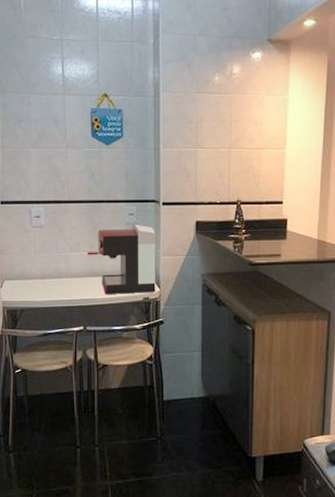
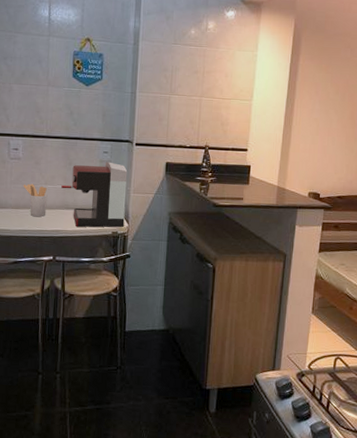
utensil holder: none [47,252,74,287] -> present [23,183,48,217]

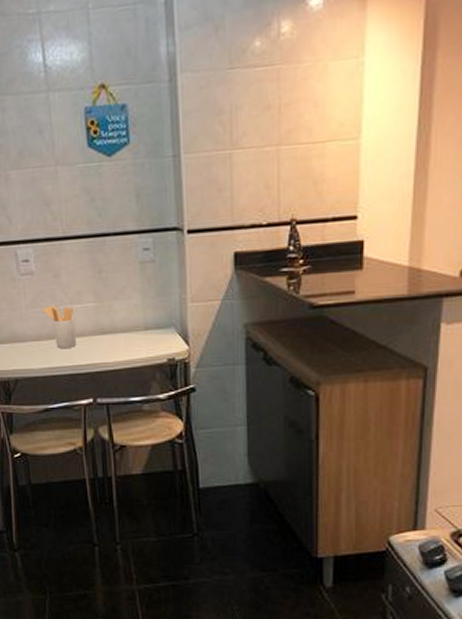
coffee maker: present [61,161,128,228] -> none [92,262,183,356]

